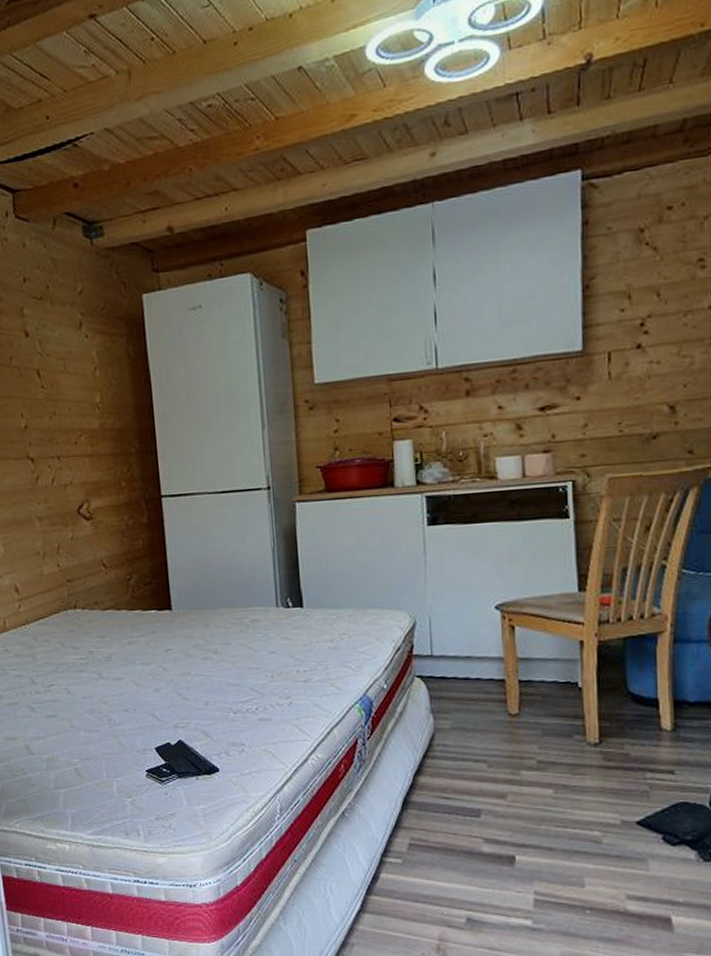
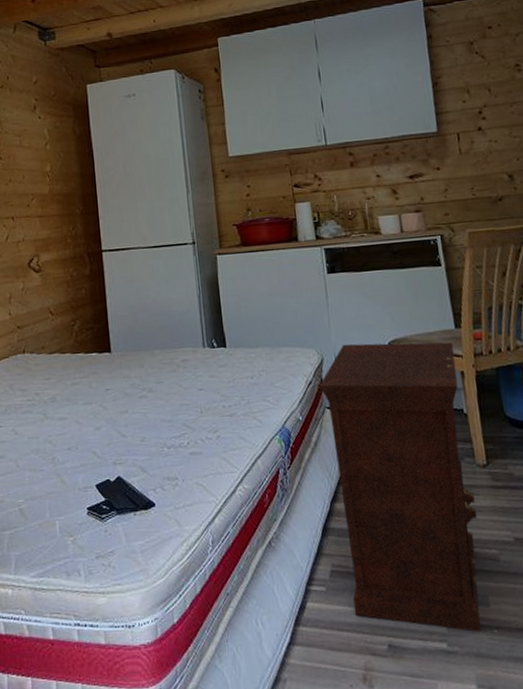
nightstand: none [409,606,581,911] -> present [319,342,481,632]

